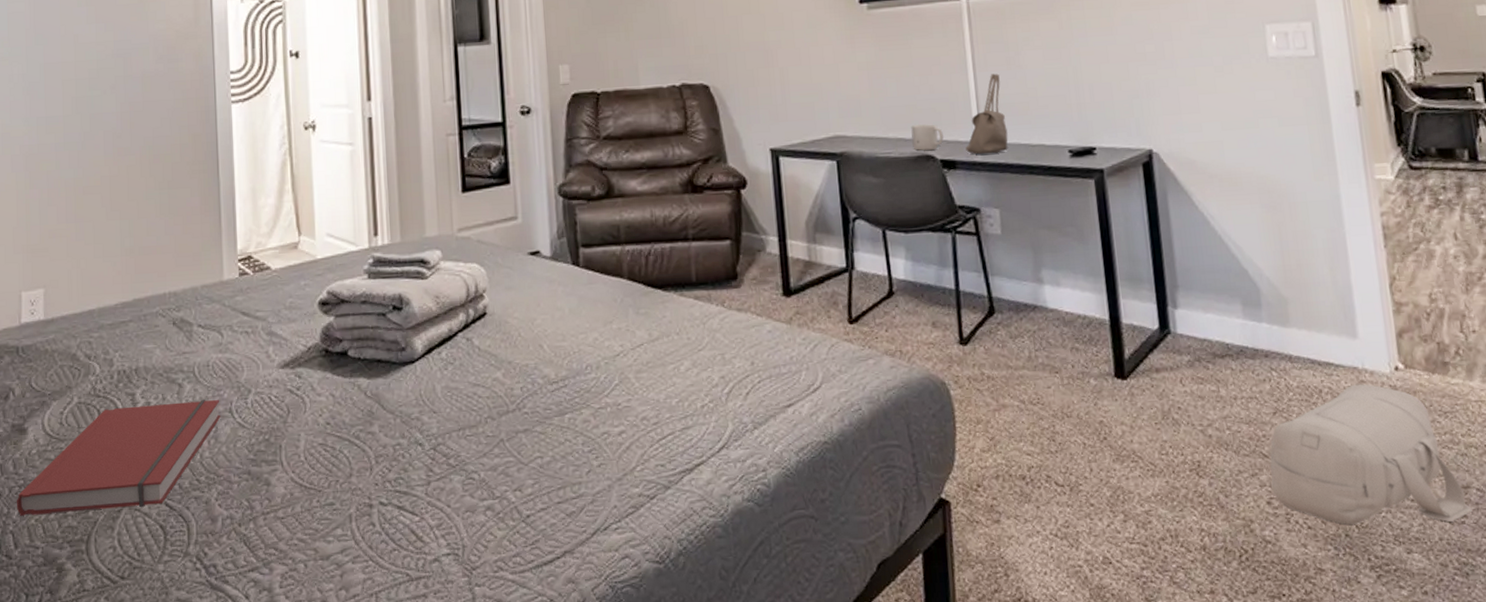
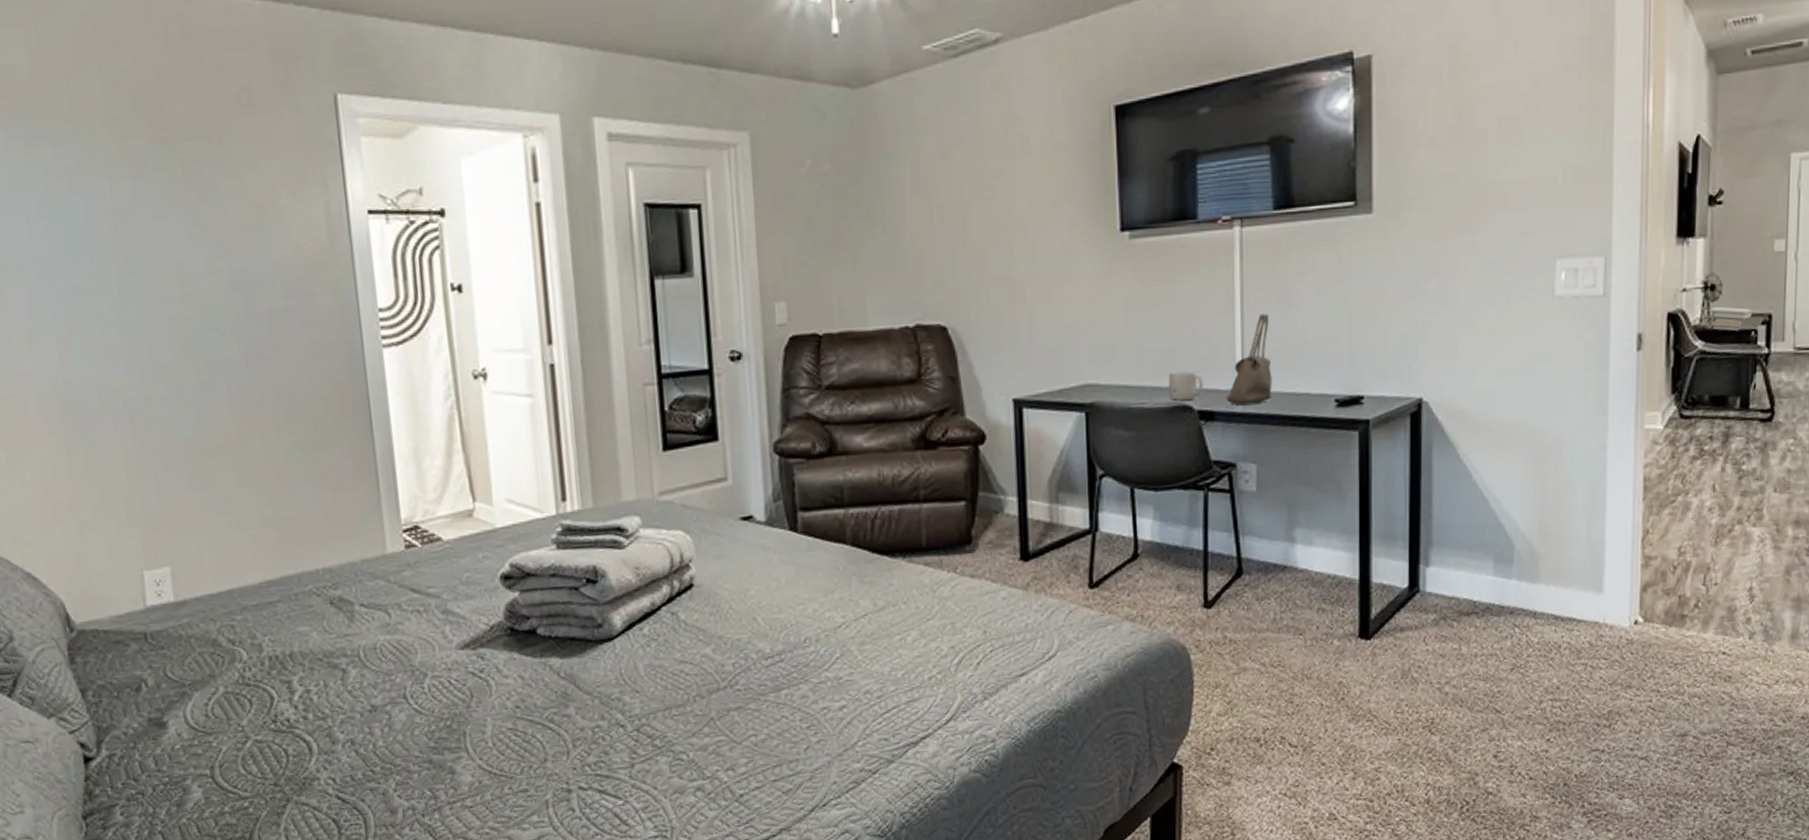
book: present [16,399,221,516] -> none [162,684,394,815]
duffel bag: present [1269,384,1473,526] -> none [1499,638,1686,775]
books: none [1422,66,1467,89] -> present [1709,306,1753,332]

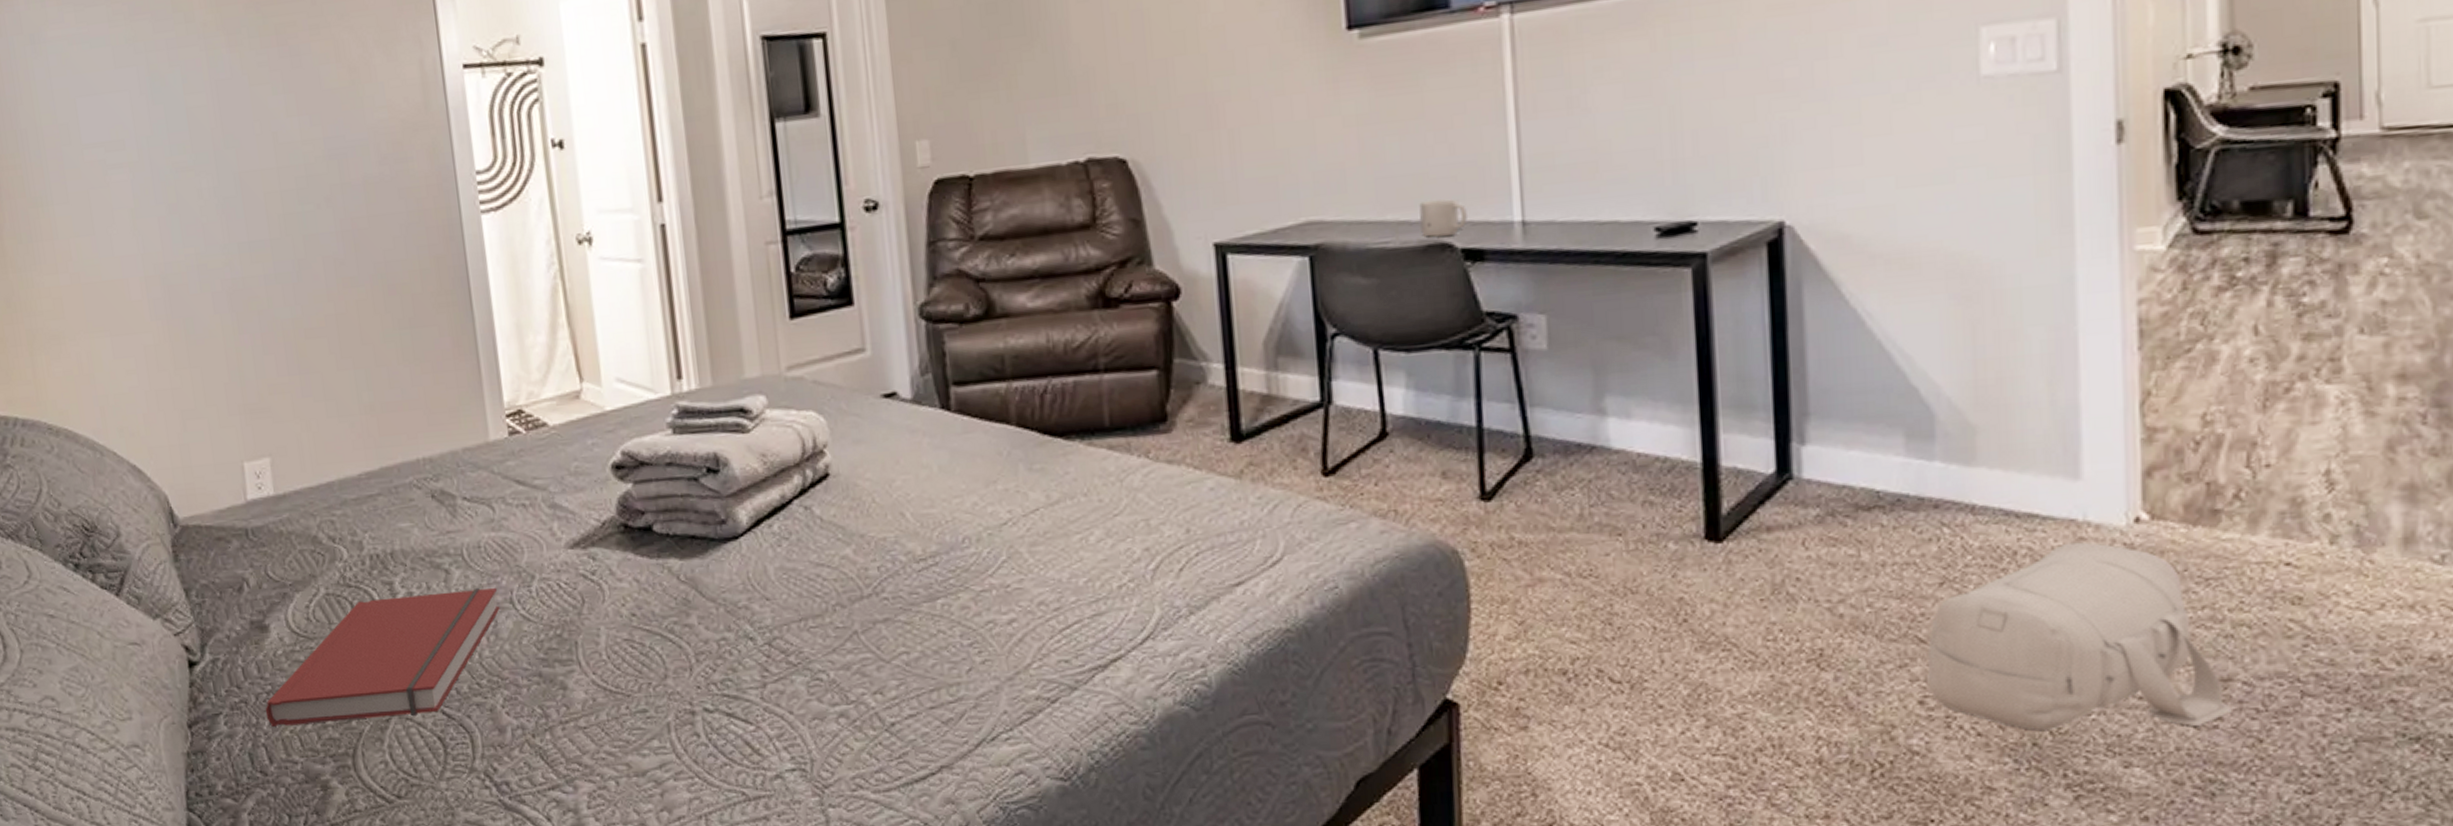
book: none [162,684,394,815] -> present [265,587,500,727]
handbag: present [1226,313,1272,404] -> none [1500,121,1564,239]
duffel bag: none [1499,638,1686,775] -> present [1926,542,2232,732]
books: present [1709,306,1753,332] -> none [2232,76,2307,110]

